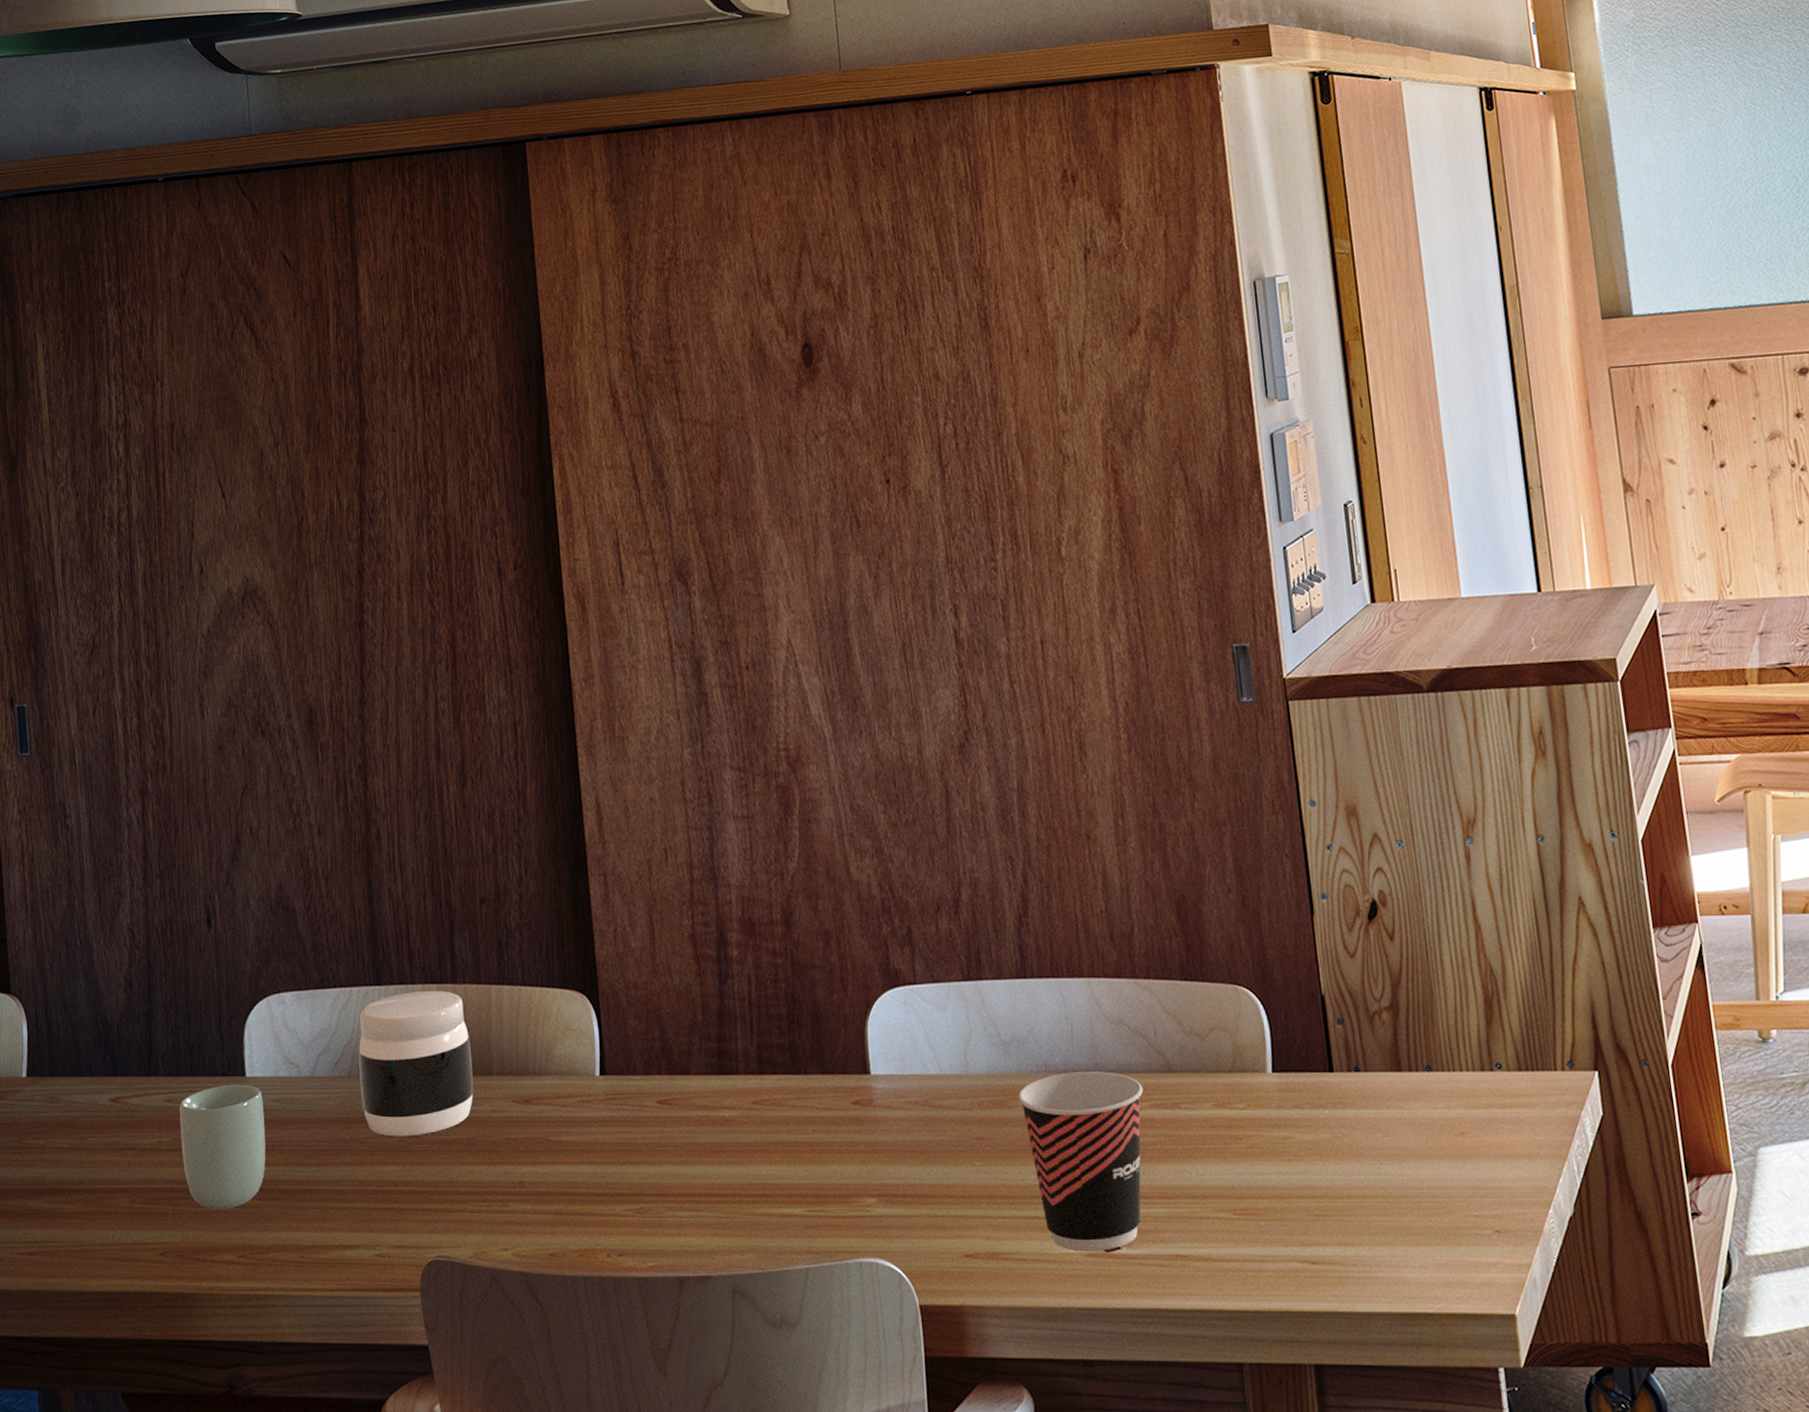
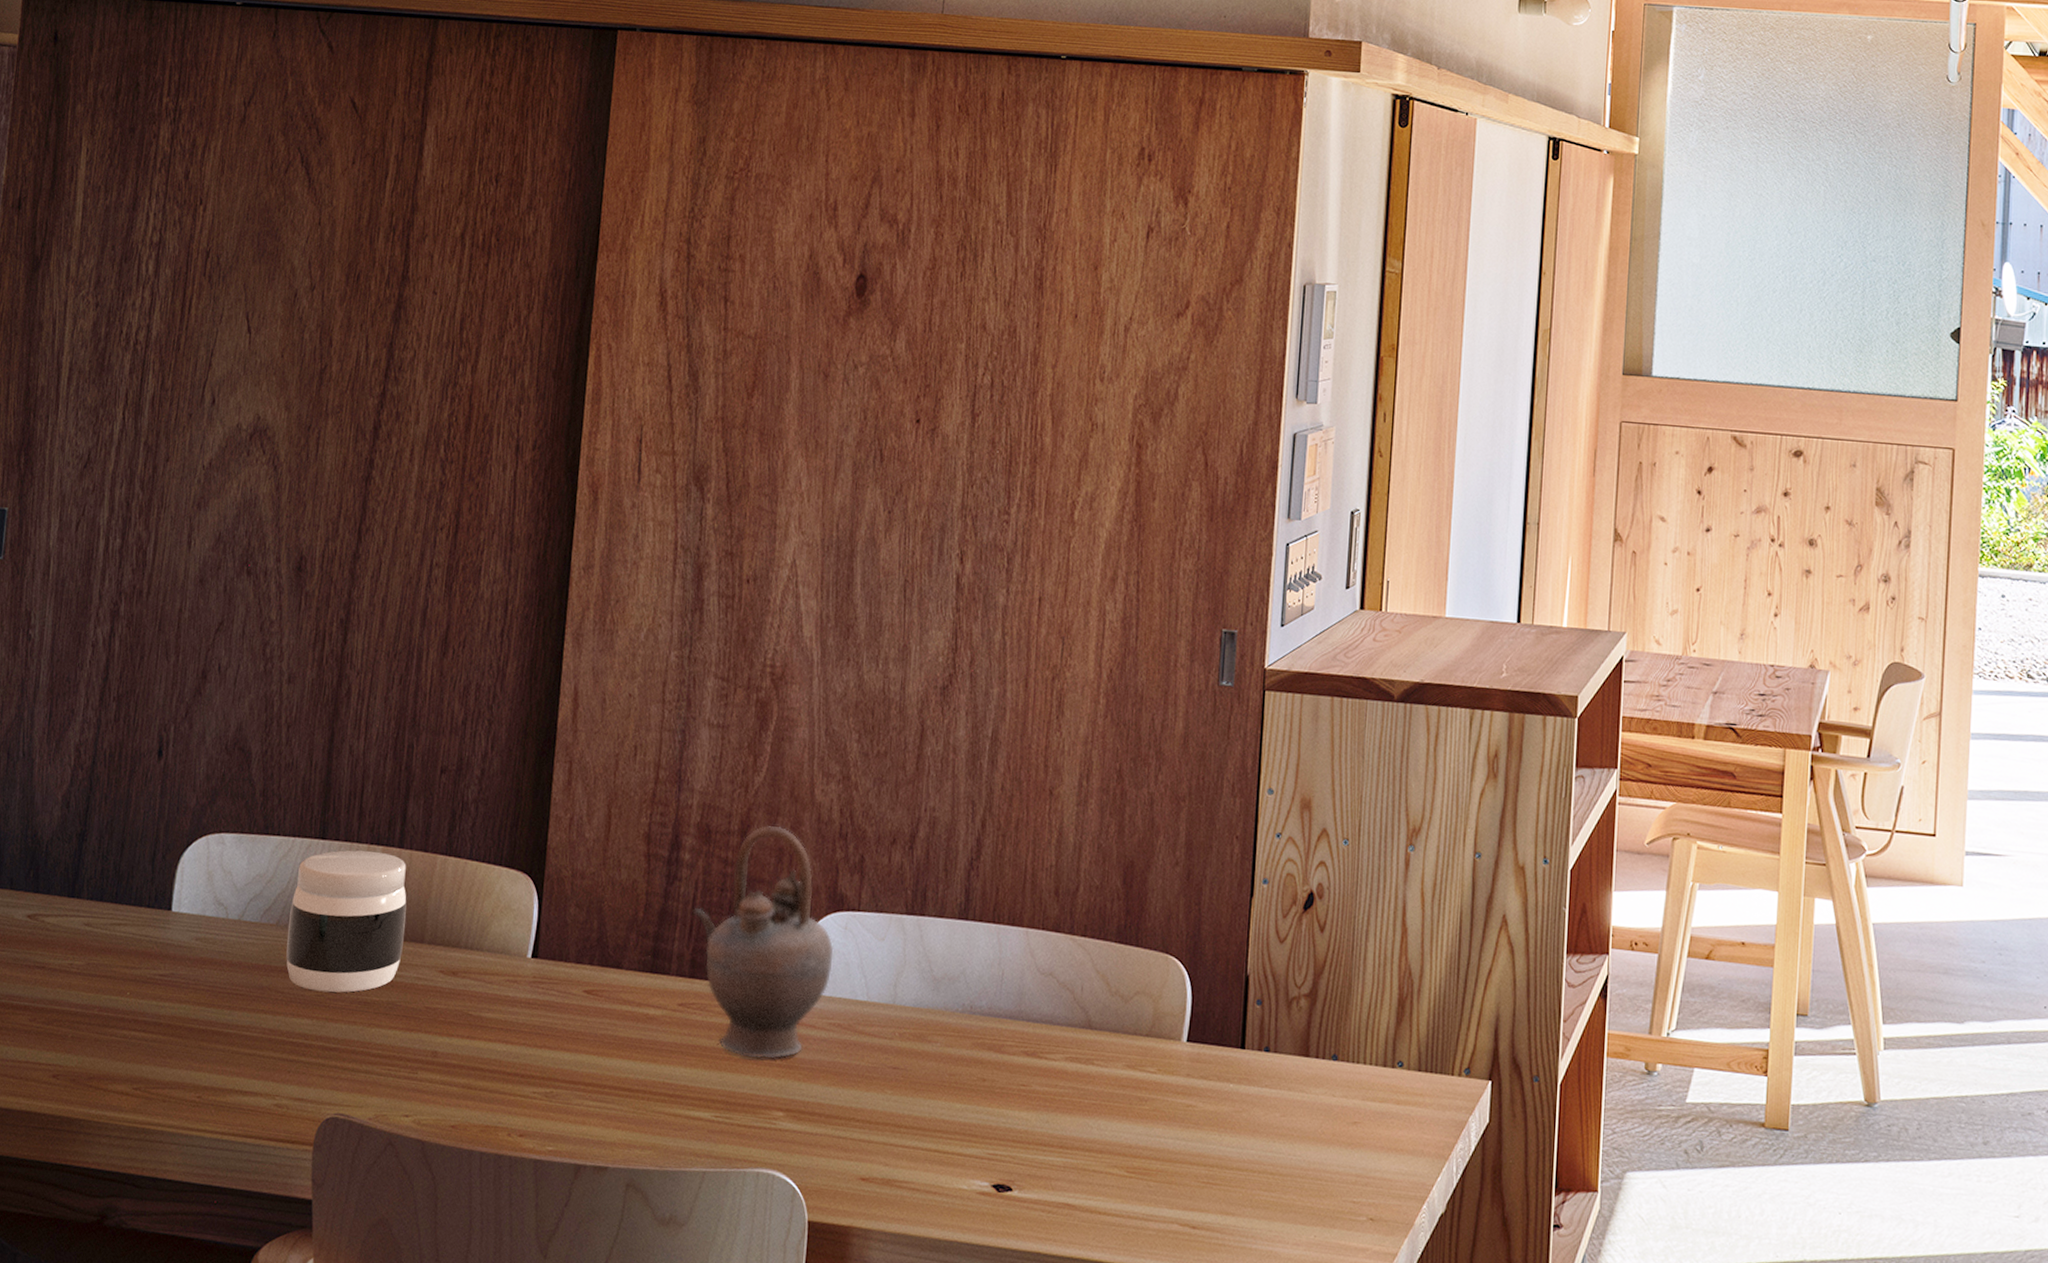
cup: present [179,1084,266,1210] -> none [91,916,186,1041]
teapot: none [749,909,899,1147] -> present [692,825,834,1059]
cup: present [1017,1072,1144,1252] -> none [939,1016,1061,1191]

